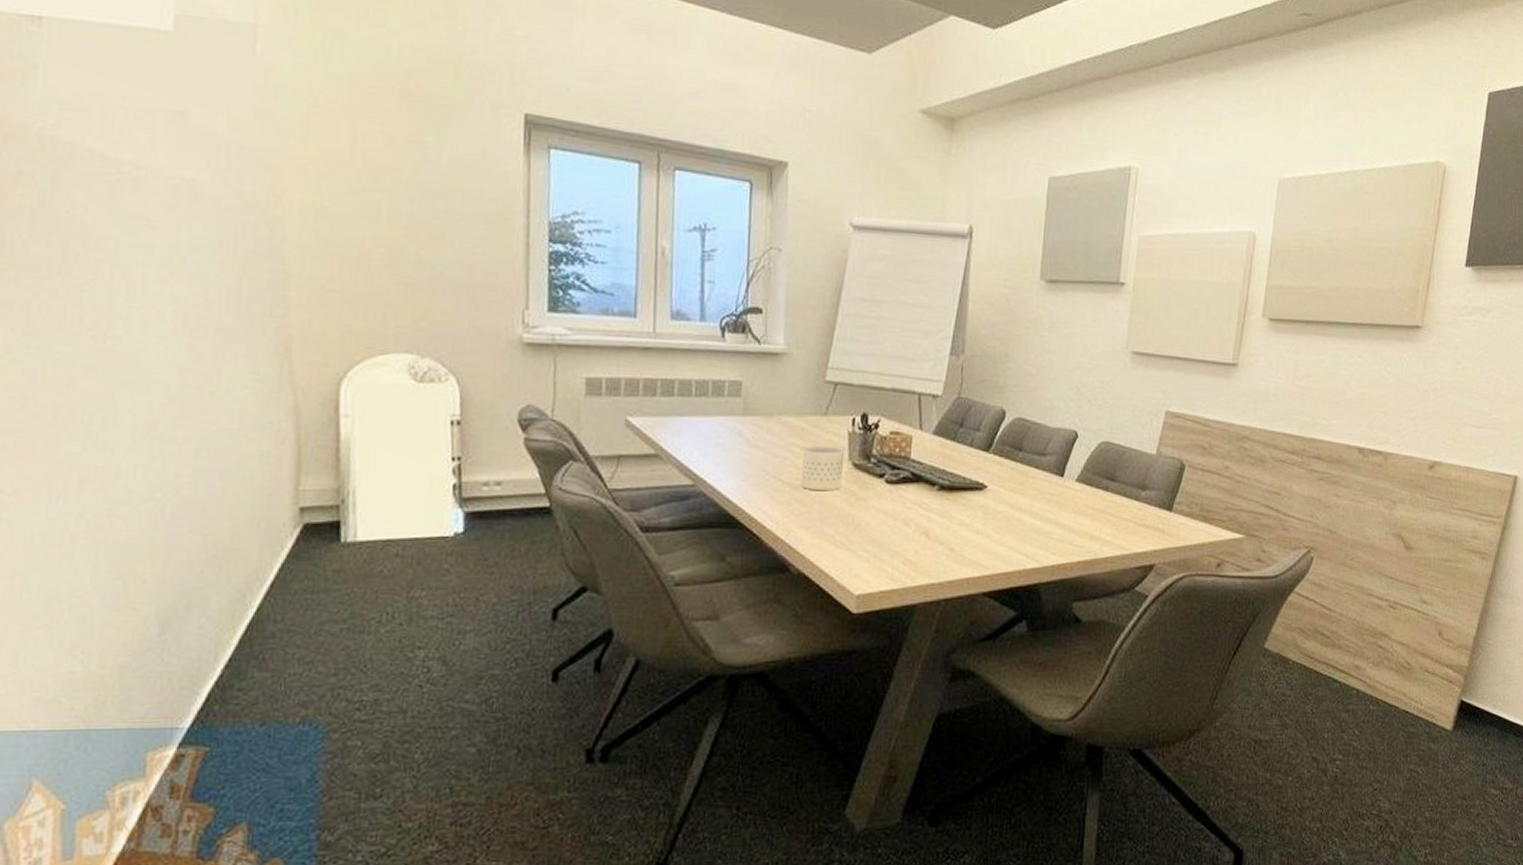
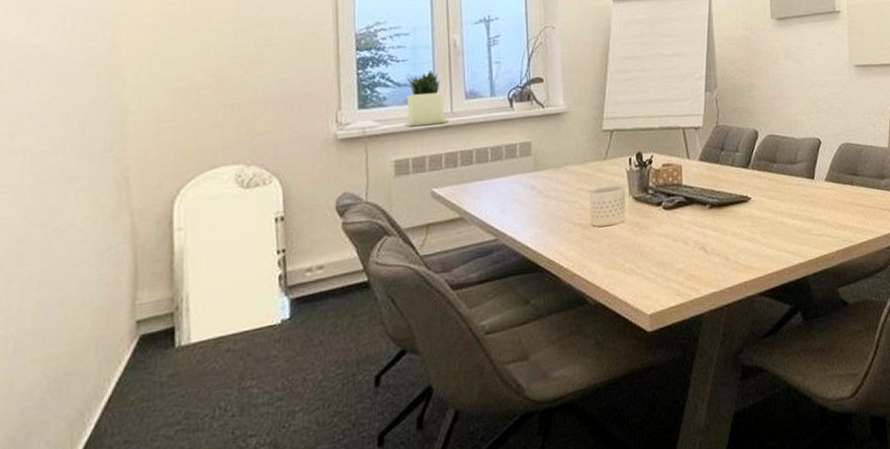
planter: none [600,278,650,345] -> present [405,69,449,127]

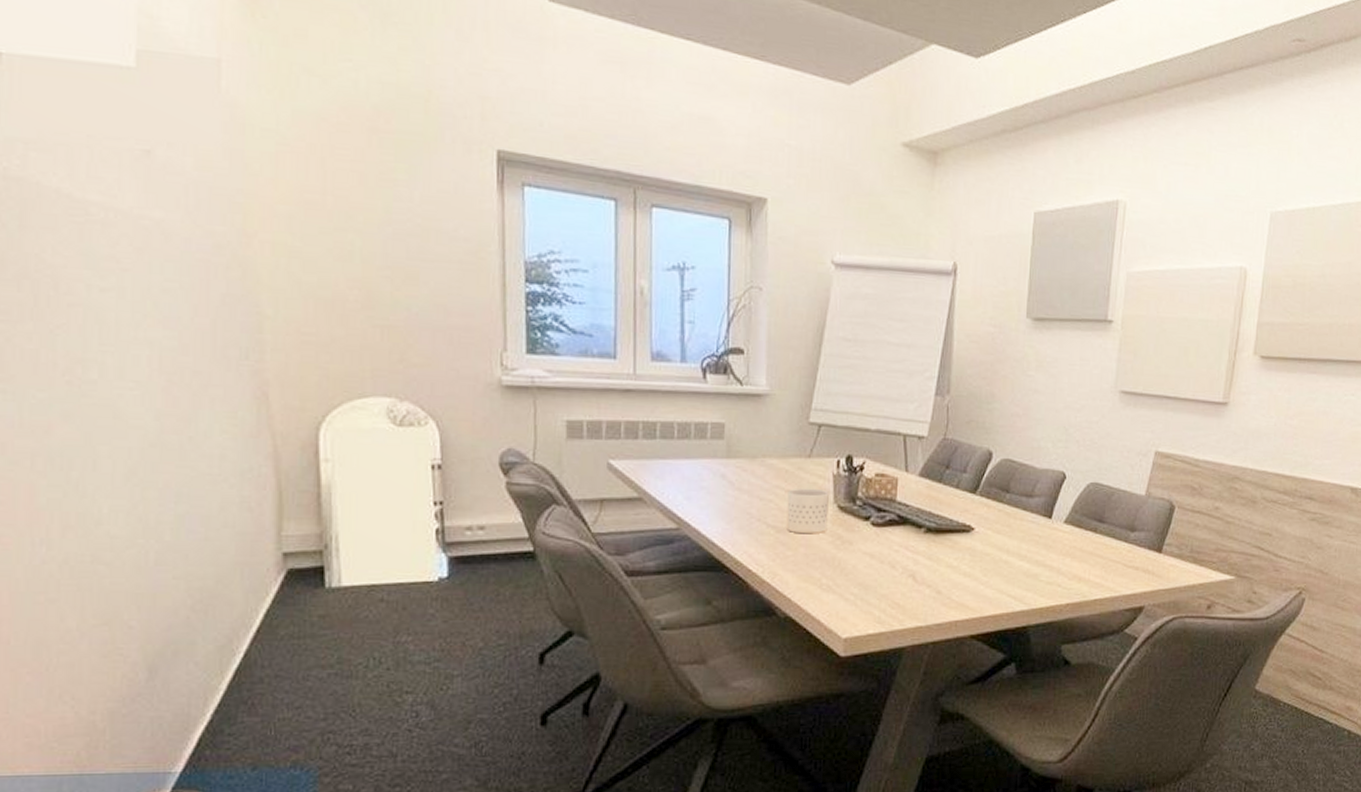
planter: present [405,69,449,127] -> none [579,318,631,387]

